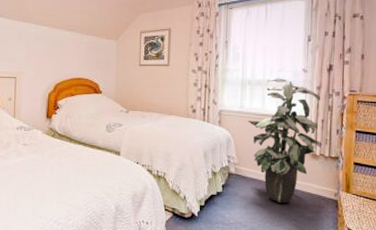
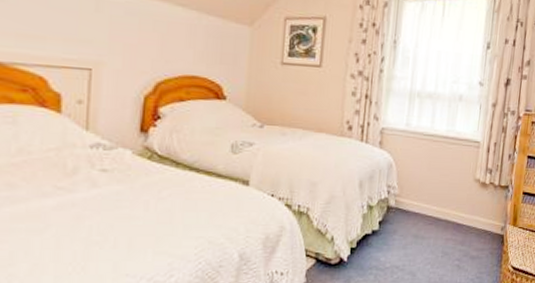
indoor plant: present [248,78,321,204] -> none [414,90,496,241]

